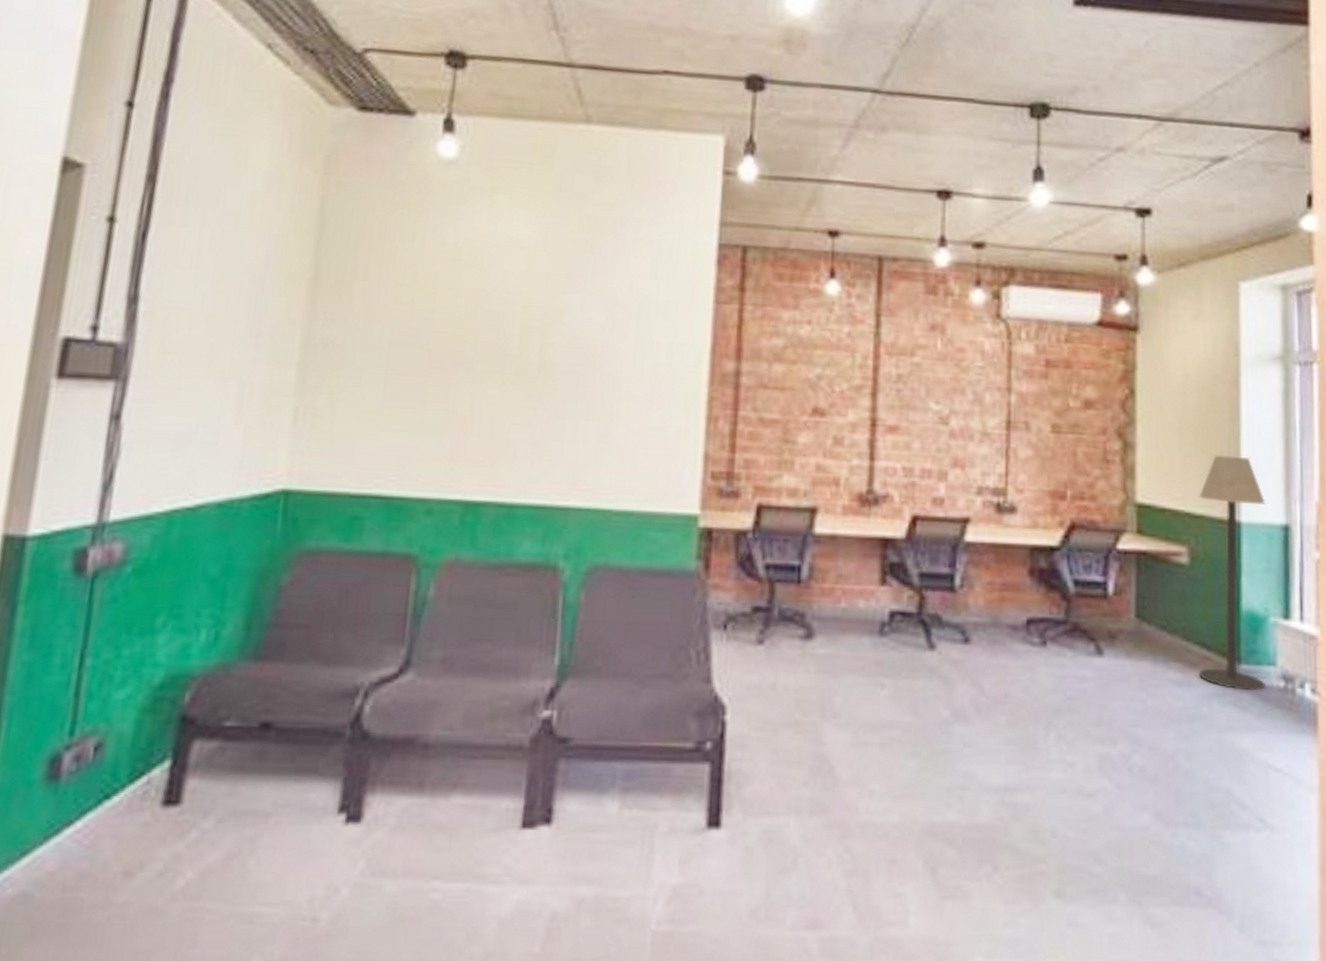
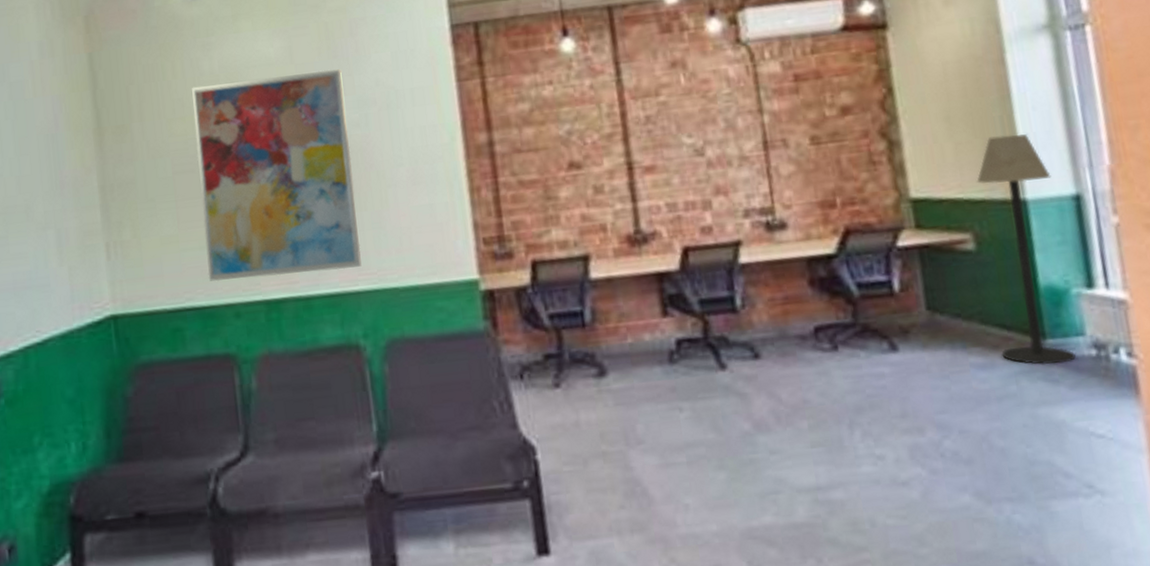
wall art: none [404,254,596,481] -> present [192,69,362,282]

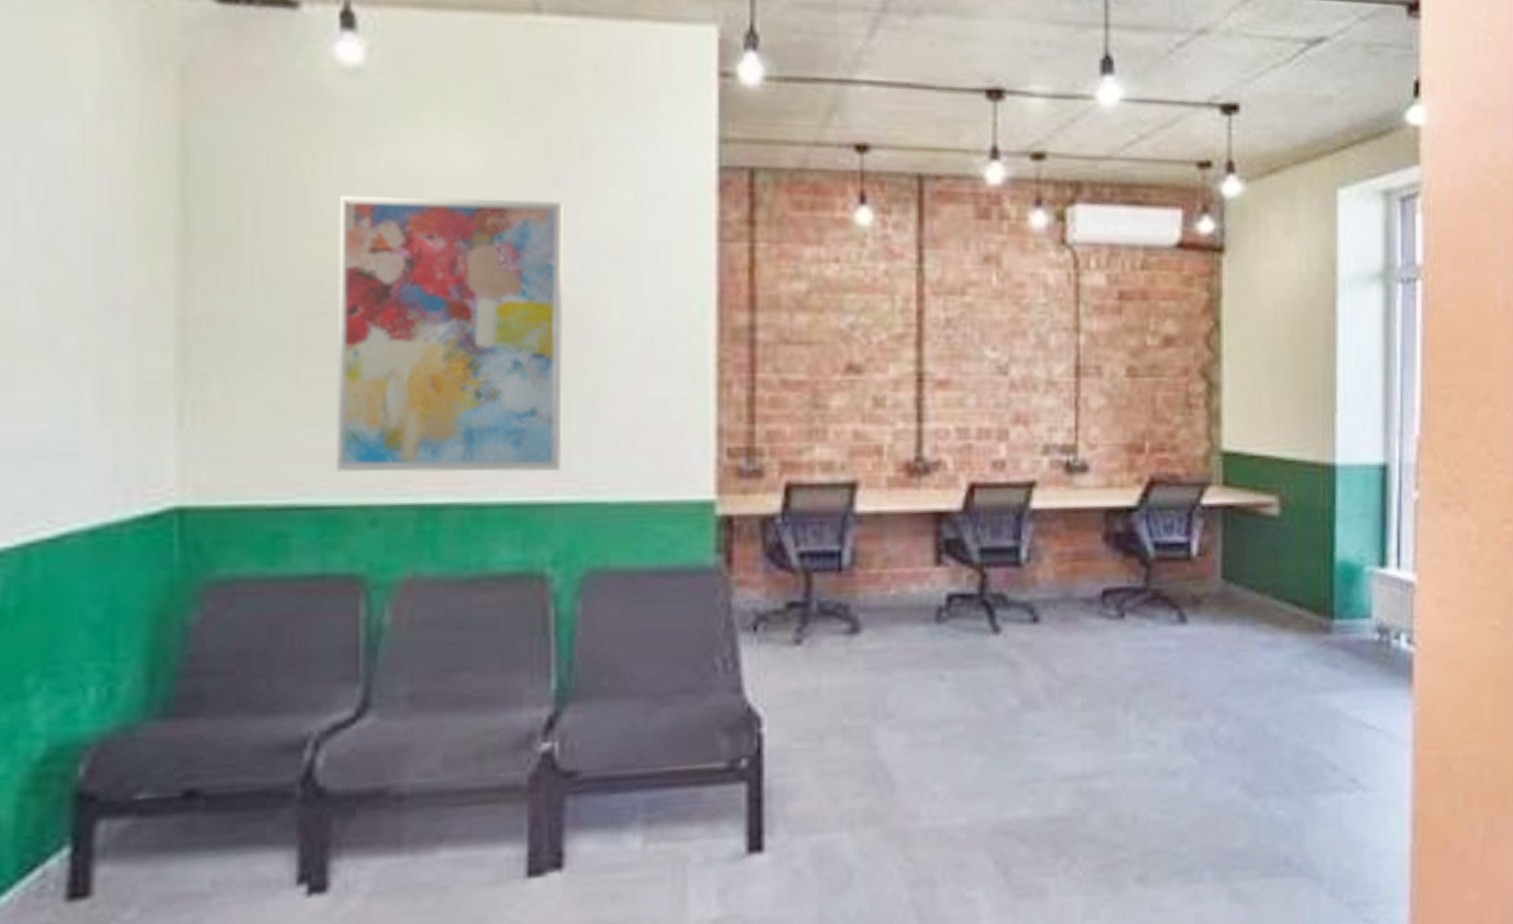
floor lamp: present [977,134,1076,365] -> none [1289,391,1363,648]

